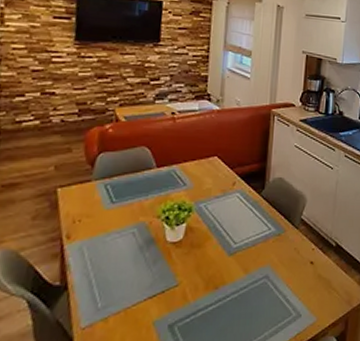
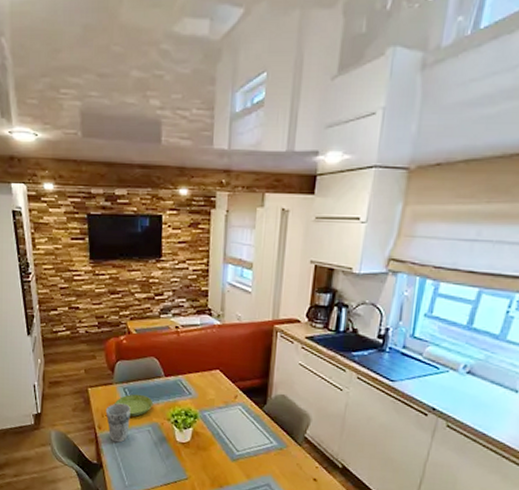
cup: none [78,203,112,253] -> present [105,403,131,443]
saucer: none [92,190,140,218] -> present [115,394,152,417]

